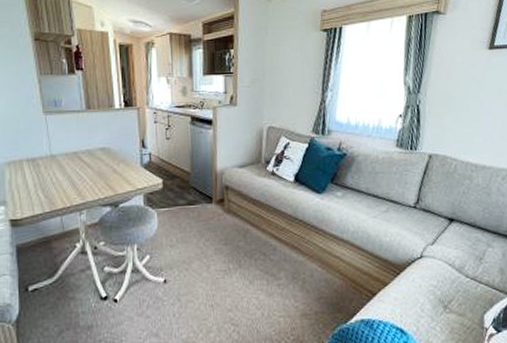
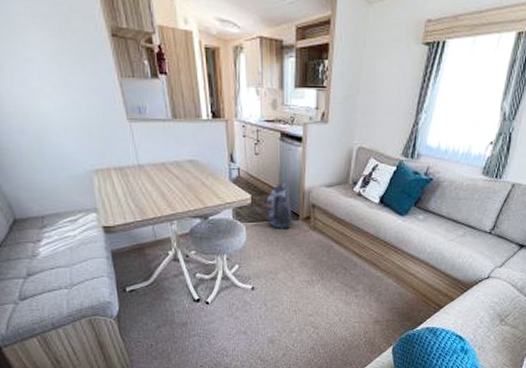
backpack: none [177,165,205,214] -> present [265,182,292,229]

